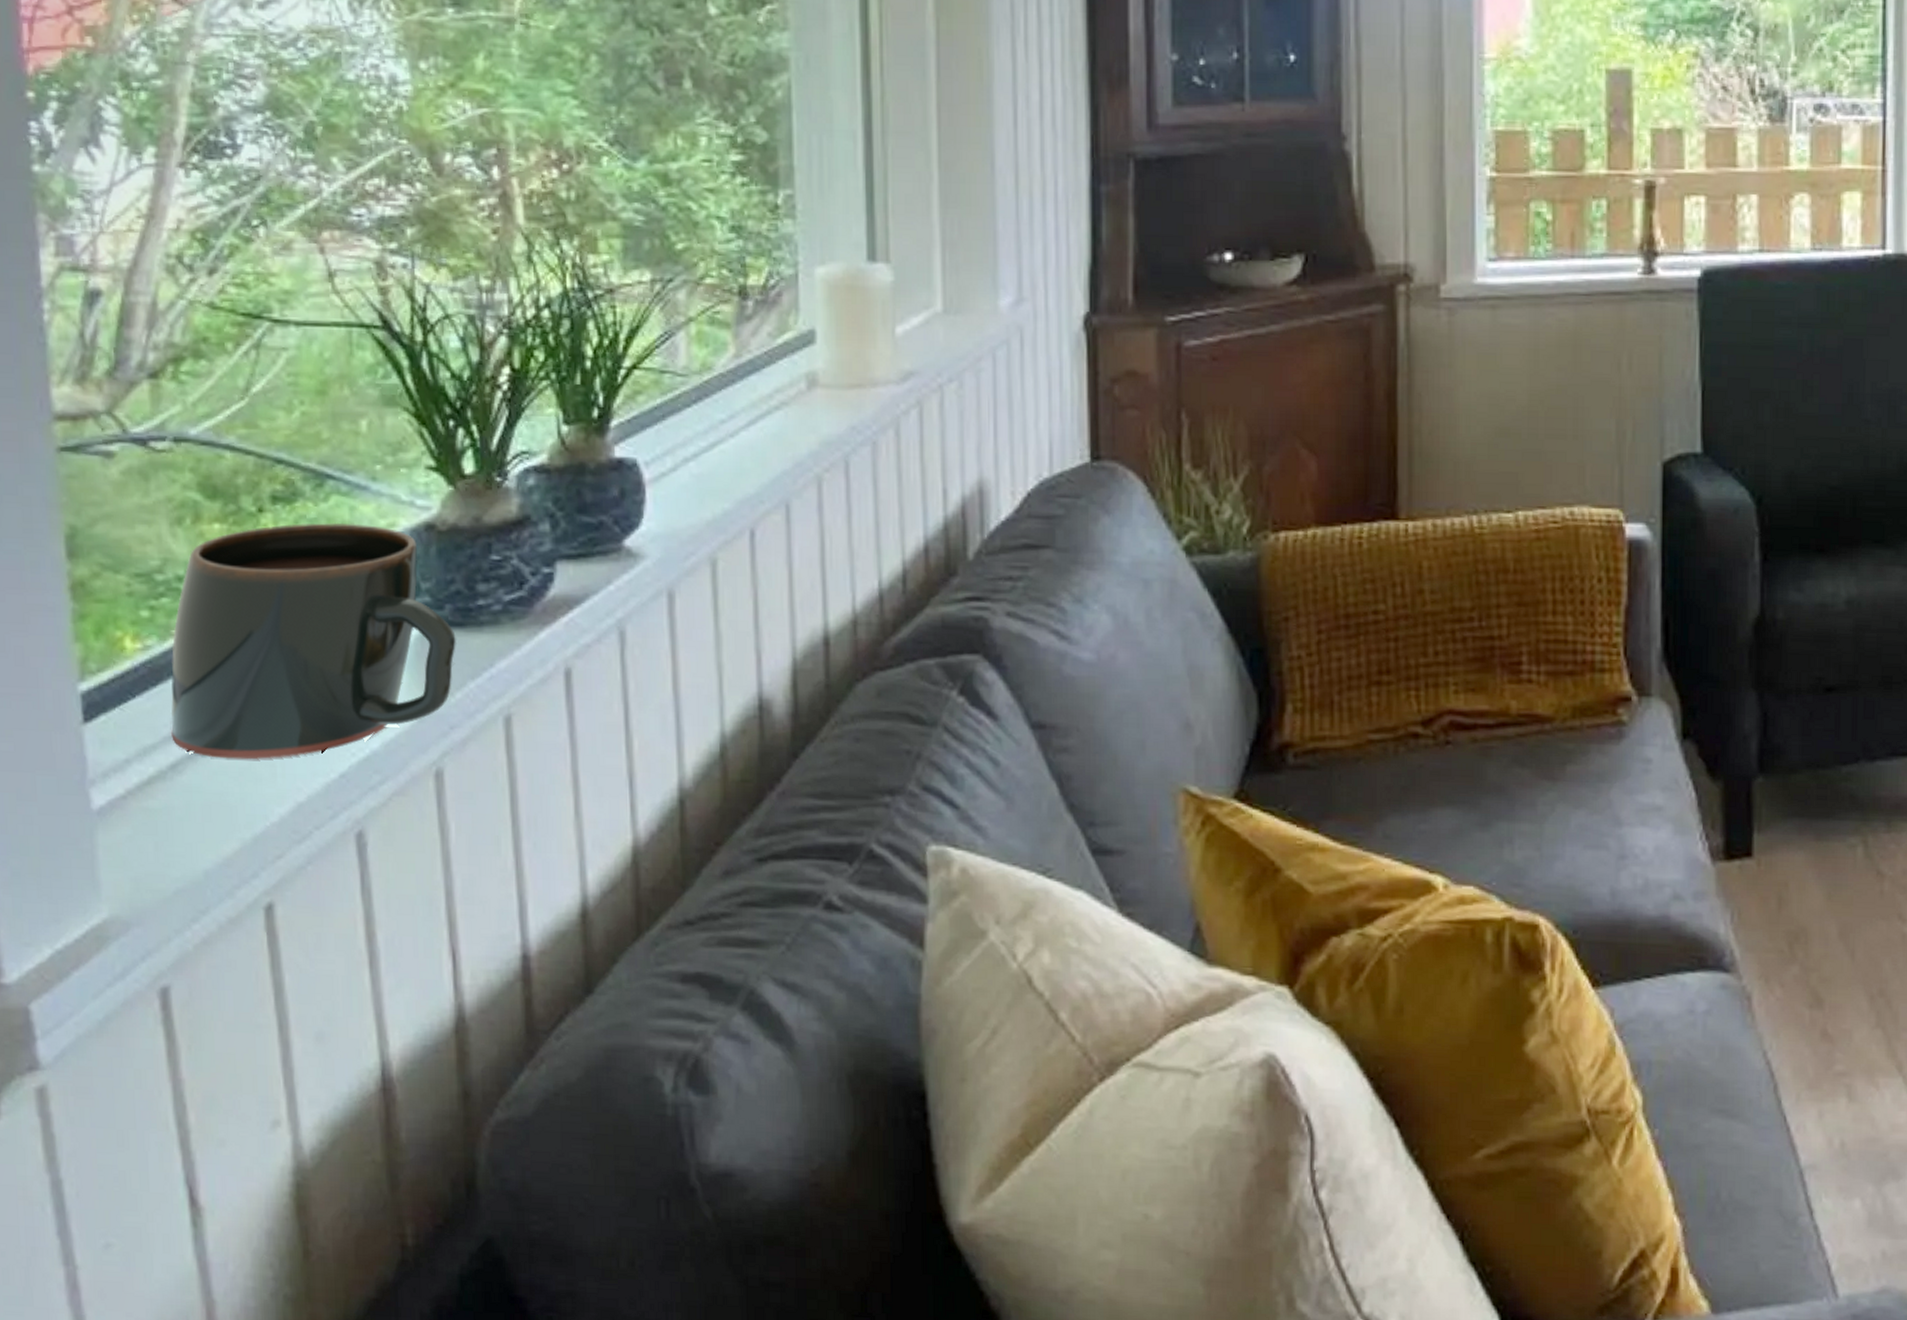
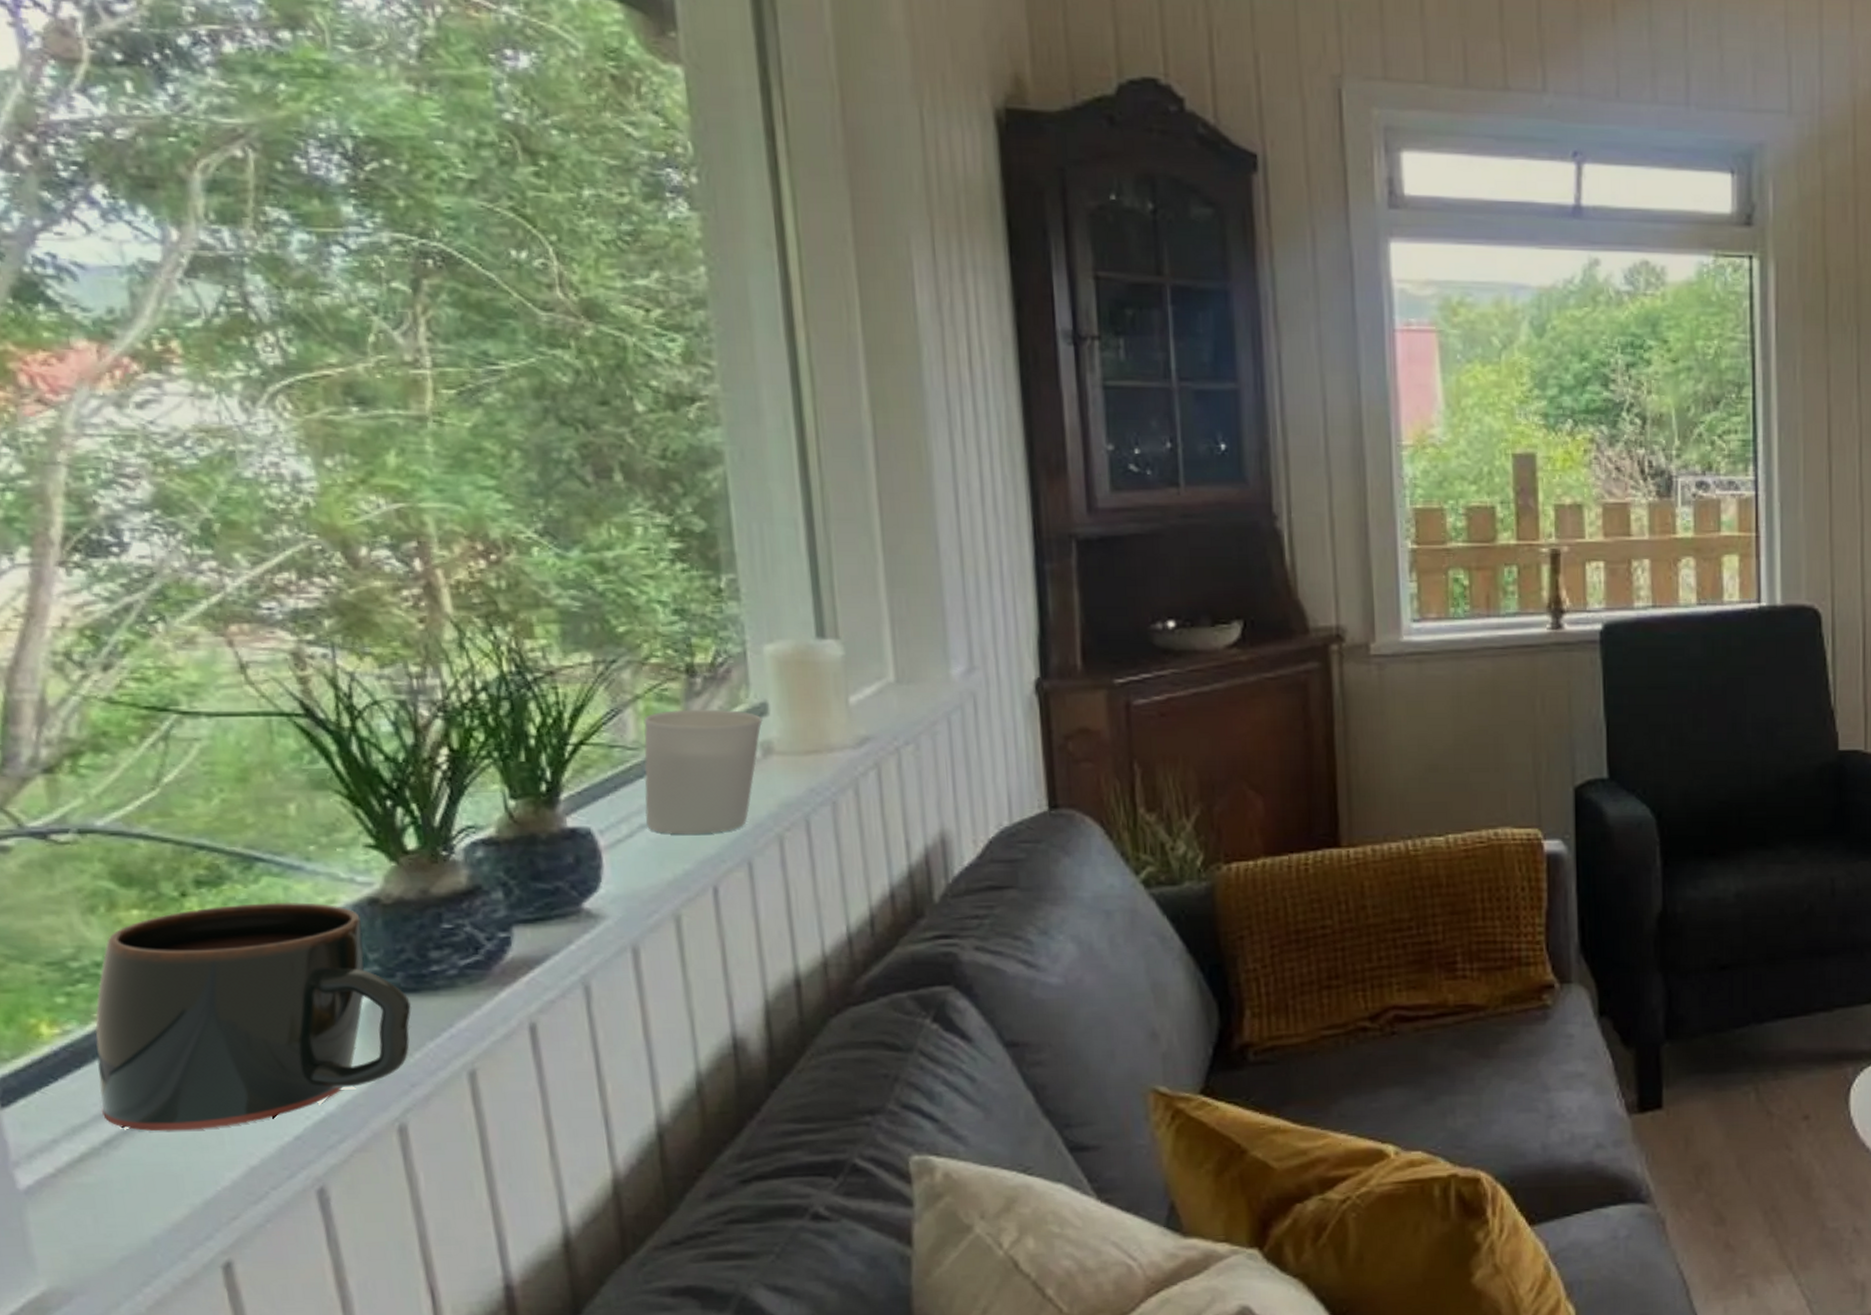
candle holder: none [689,334,810,471] -> present [643,709,763,835]

